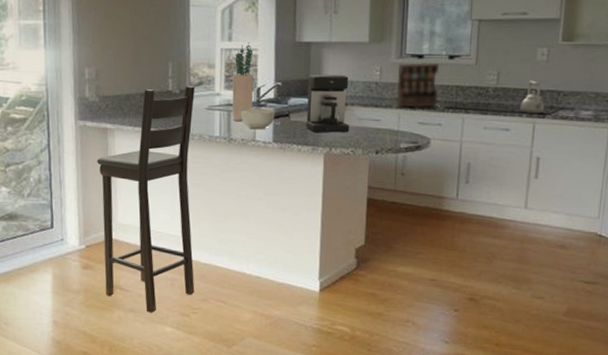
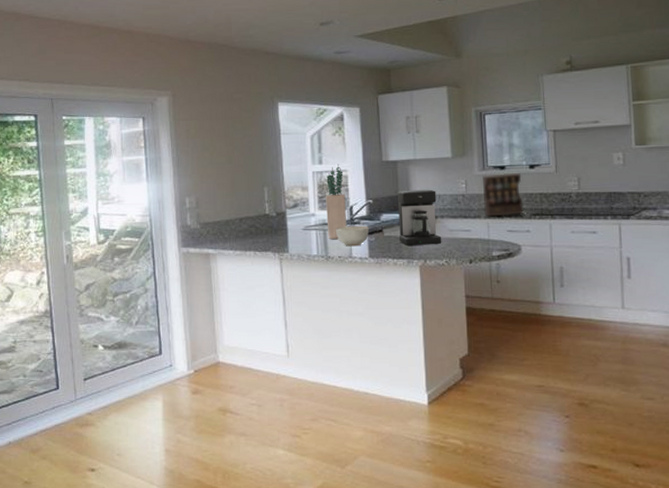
bar stool: present [97,85,195,313] -> none [201,208,304,436]
kettle: present [519,80,545,114] -> none [603,184,628,216]

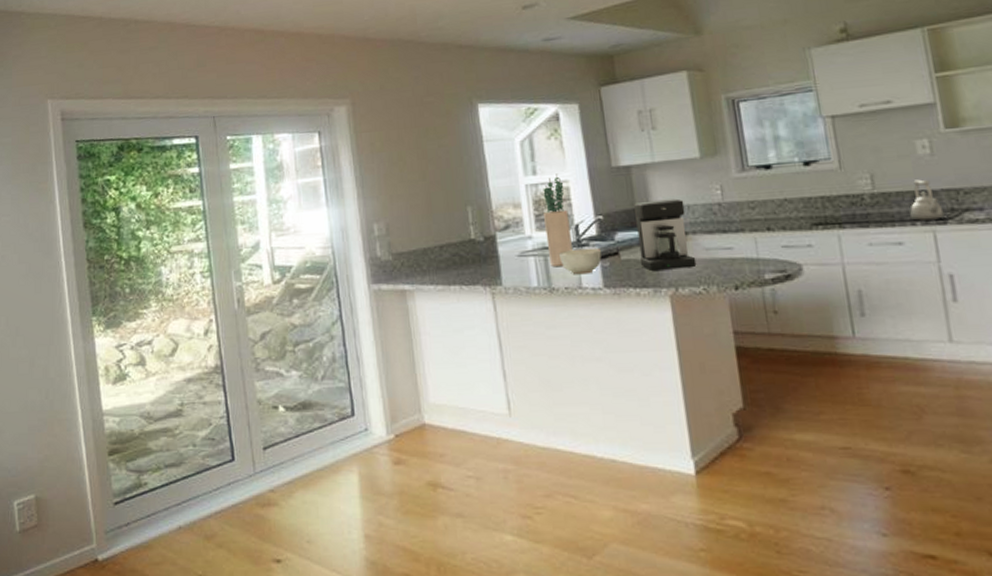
spice rack: present [483,172,524,217] -> none [742,171,802,230]
kettle: none [603,184,628,216] -> present [909,179,945,221]

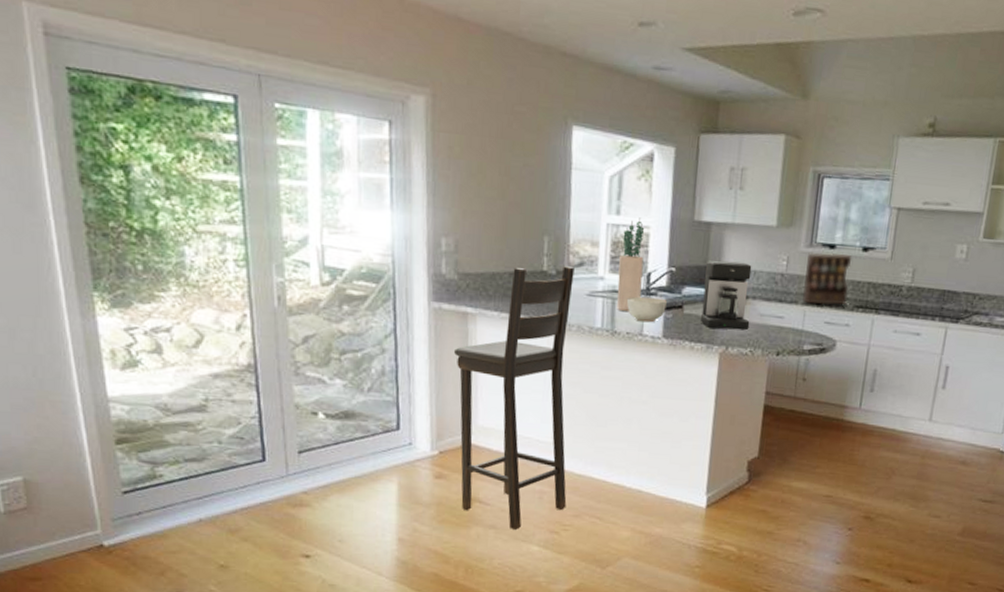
bar stool: none [398,230,535,517] -> present [454,265,574,530]
spice rack: none [742,171,802,230] -> present [802,252,852,305]
kettle: present [909,179,945,221] -> none [932,280,960,318]

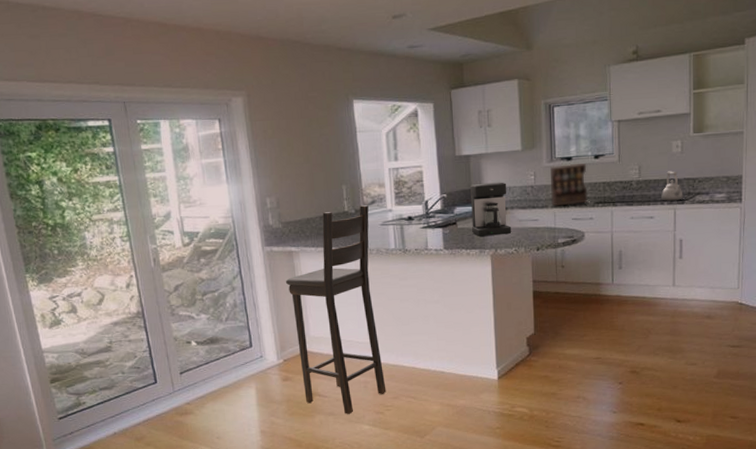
vase: present [617,217,645,312] -> none [402,160,422,234]
bowl: present [626,296,667,323] -> none [411,219,443,240]
kettle: none [932,280,960,318] -> present [660,171,683,201]

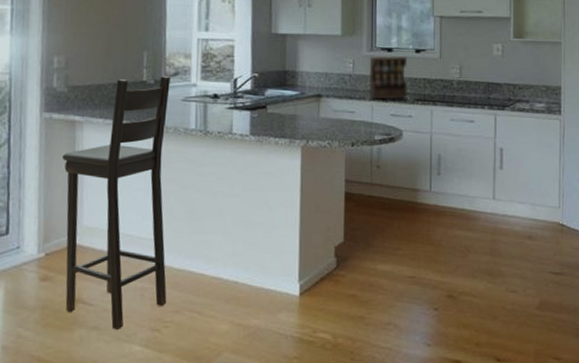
coffee maker: present [470,182,512,237] -> none [283,65,326,126]
kettle: present [660,171,683,201] -> none [481,74,504,106]

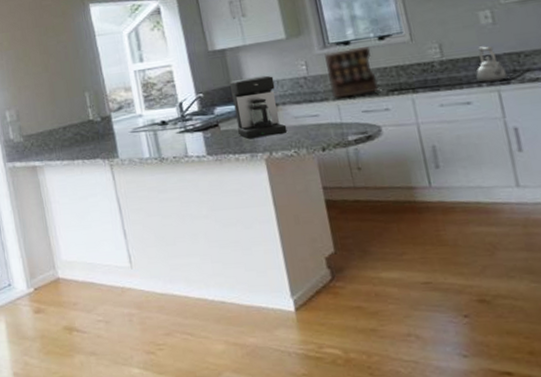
bar stool: present [63,75,170,330] -> none [31,111,156,354]
coffee maker: none [283,65,326,126] -> present [230,75,288,139]
kettle: none [481,74,504,106] -> present [475,46,508,83]

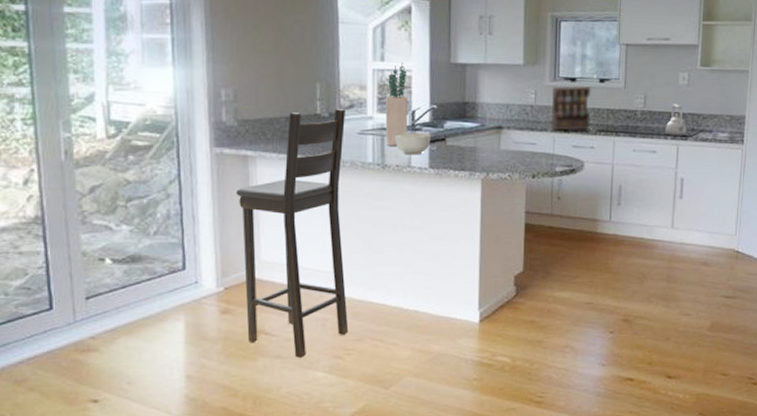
bar stool: none [31,111,156,354] -> present [236,108,349,358]
vase: none [149,60,178,140] -> present [385,62,408,147]
bowl: none [166,121,204,146] -> present [394,132,431,155]
coffee maker: present [230,75,288,139] -> none [463,96,507,158]

